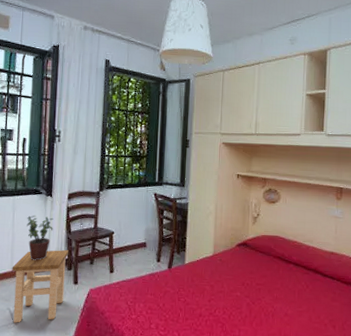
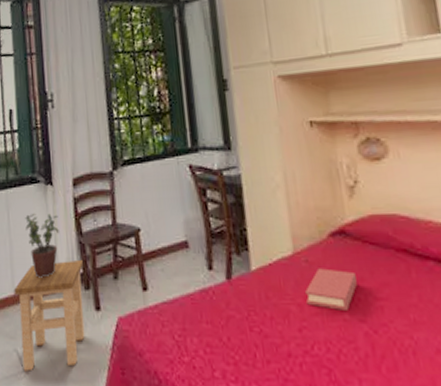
book: none [215,265,248,290] -> present [305,268,357,310]

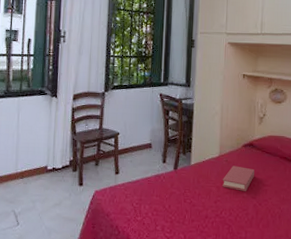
stool: present [14,260,85,371] -> none [16,151,74,225]
potted plant: present [25,213,59,278] -> none [31,116,59,162]

